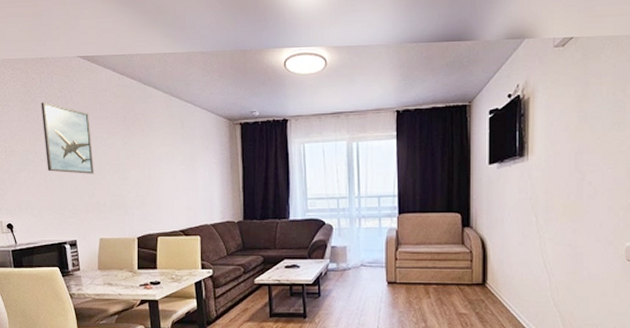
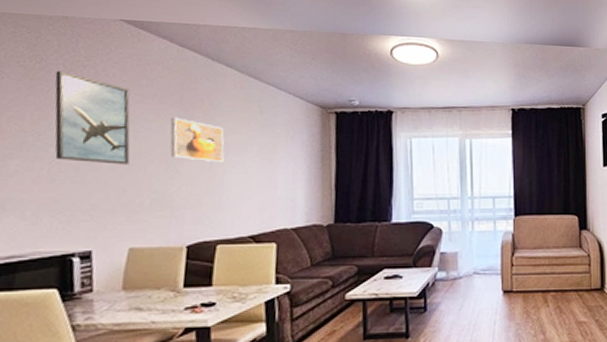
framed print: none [118,134,158,171] -> present [170,117,224,163]

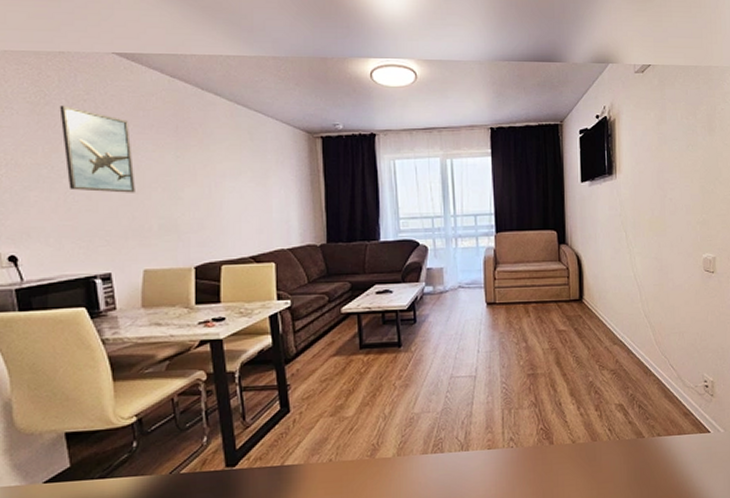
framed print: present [170,117,224,163] -> none [168,146,221,189]

